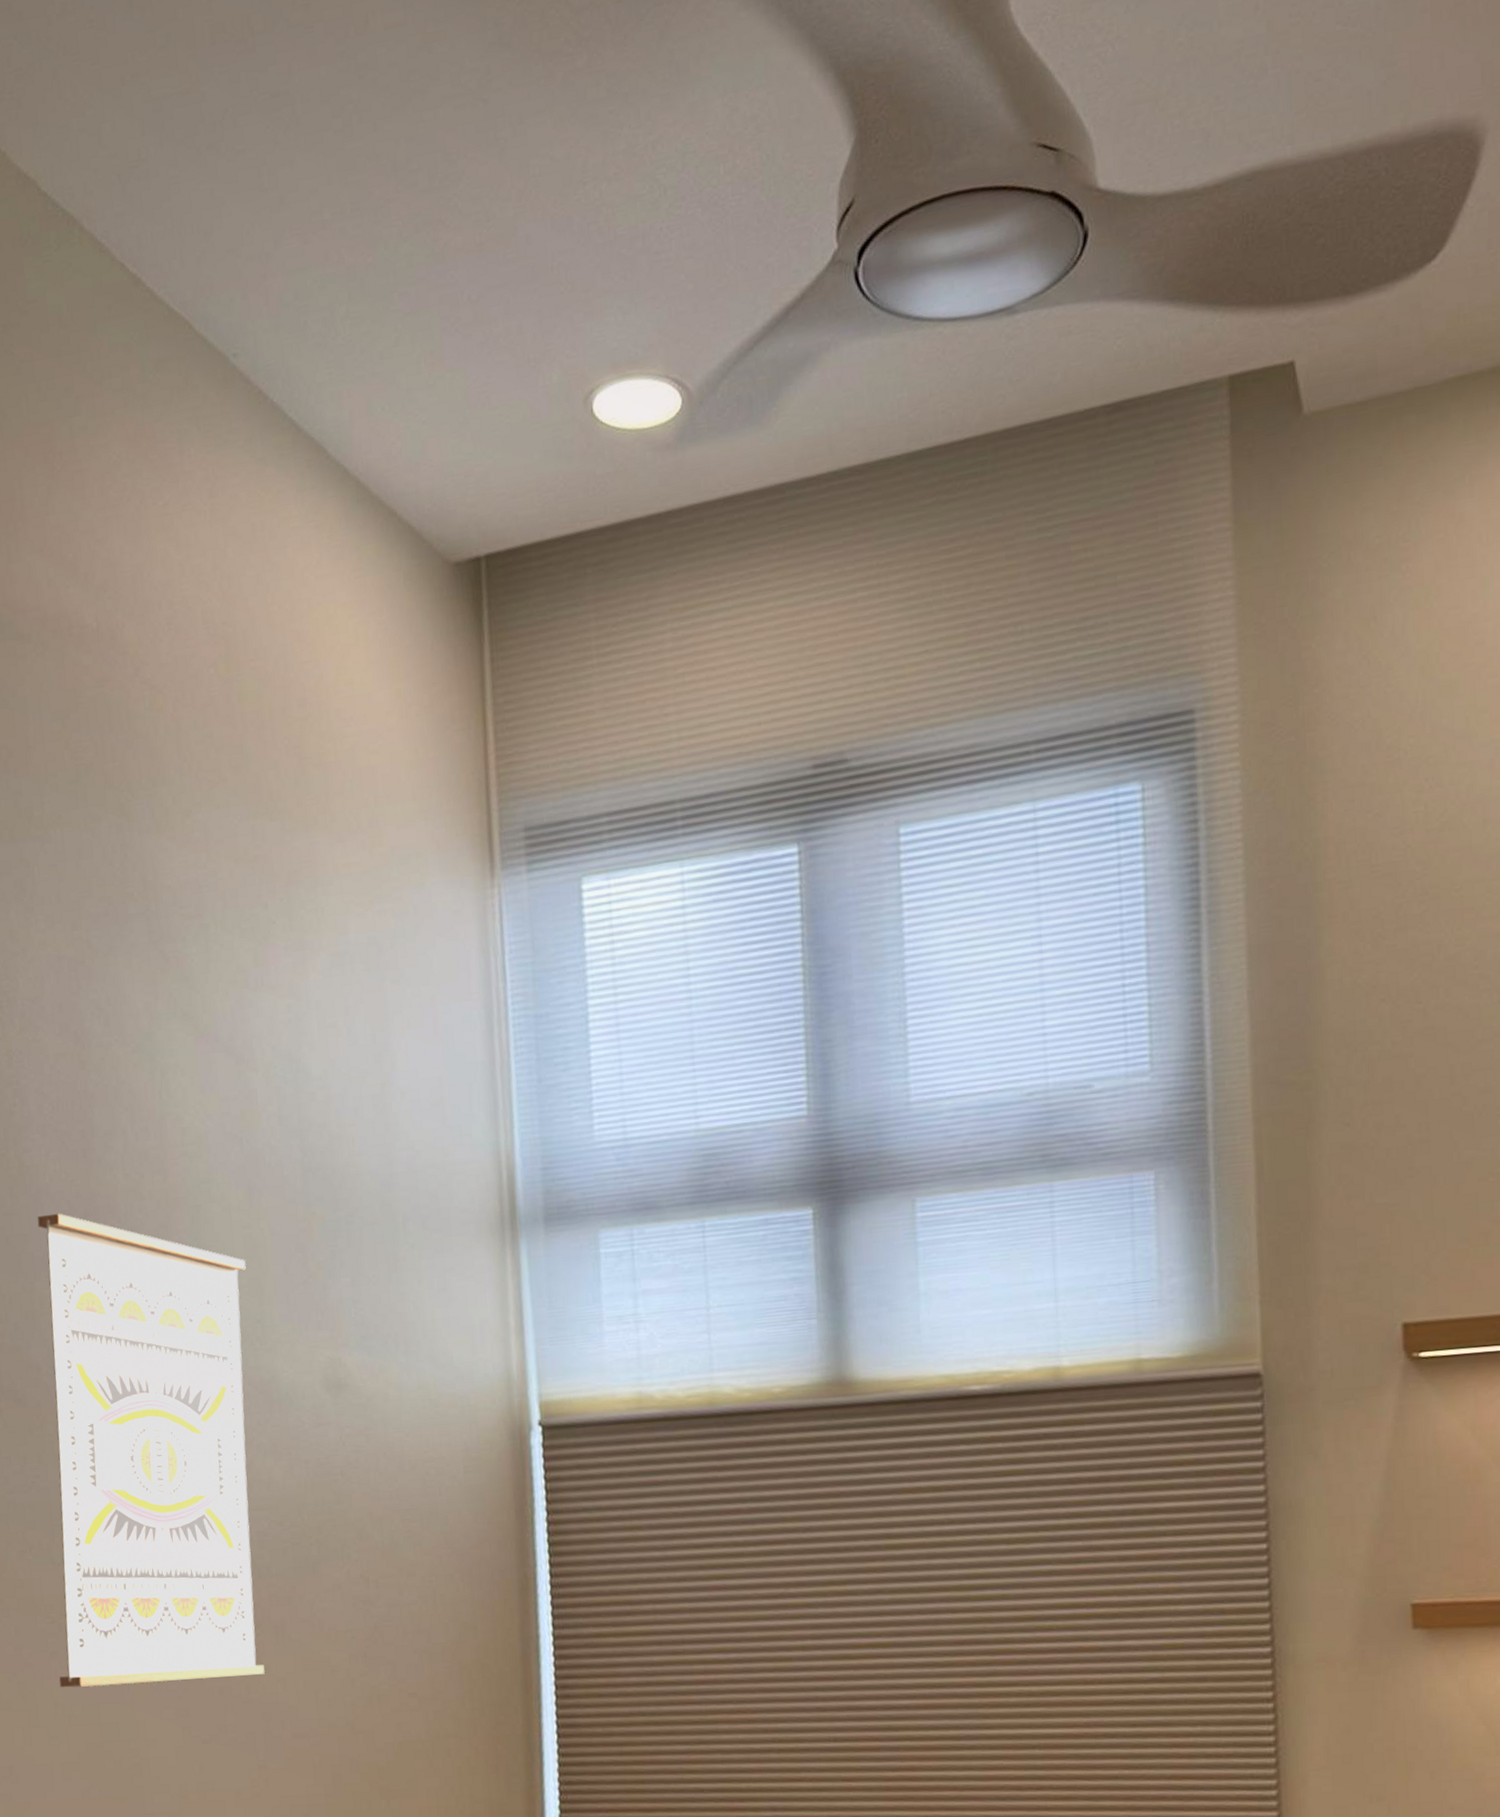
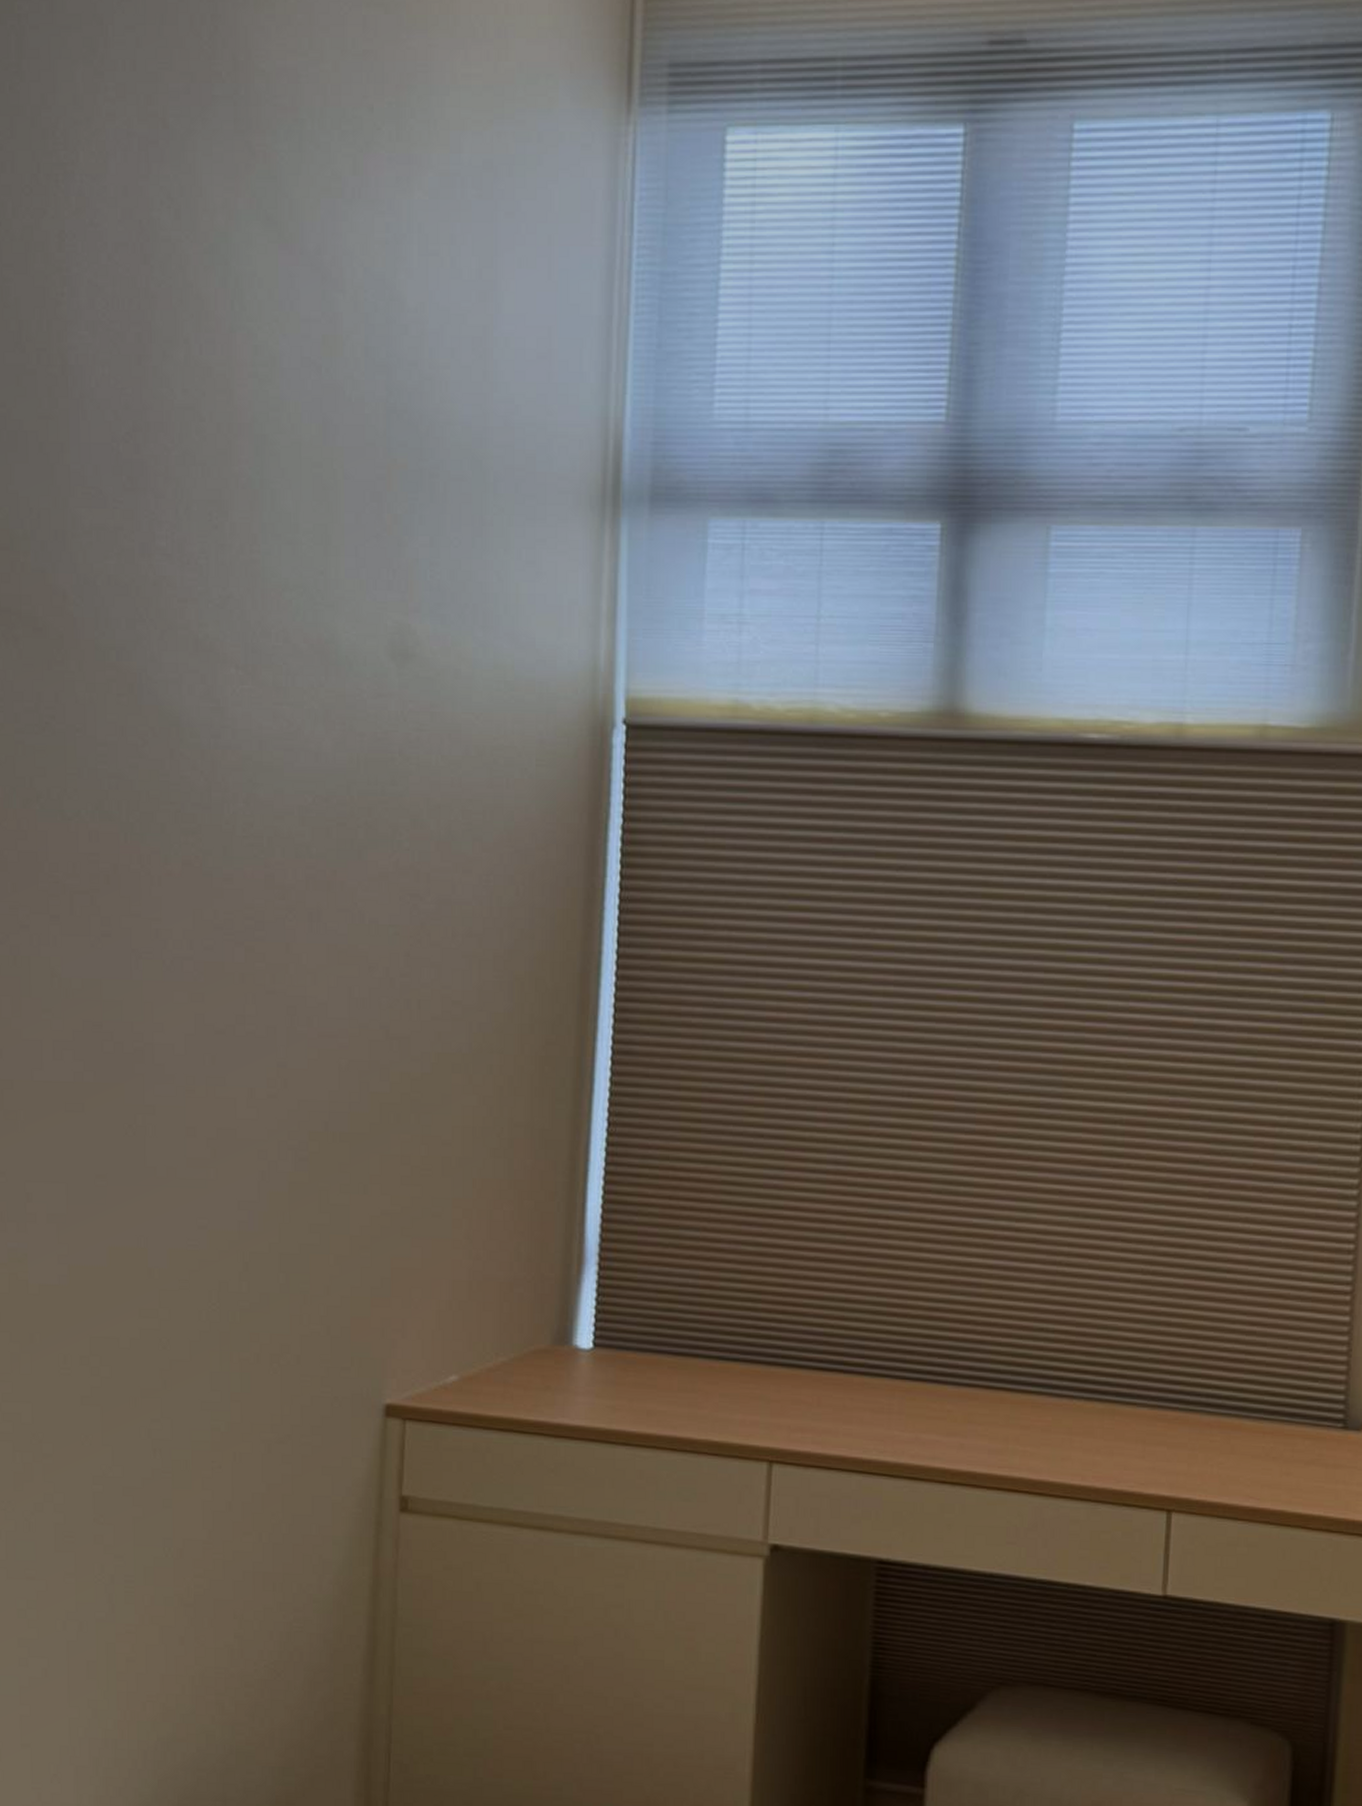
wall art: present [37,1213,265,1688] -> none [58,423,313,964]

